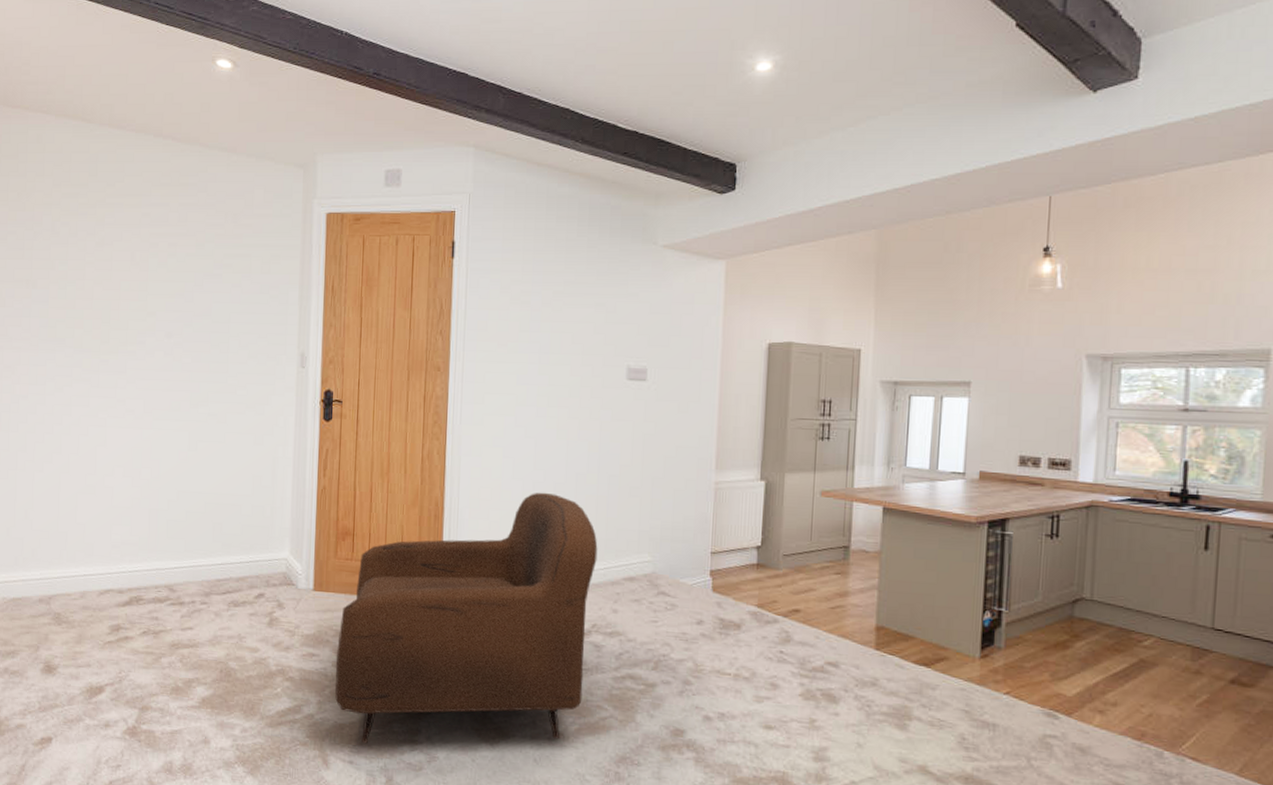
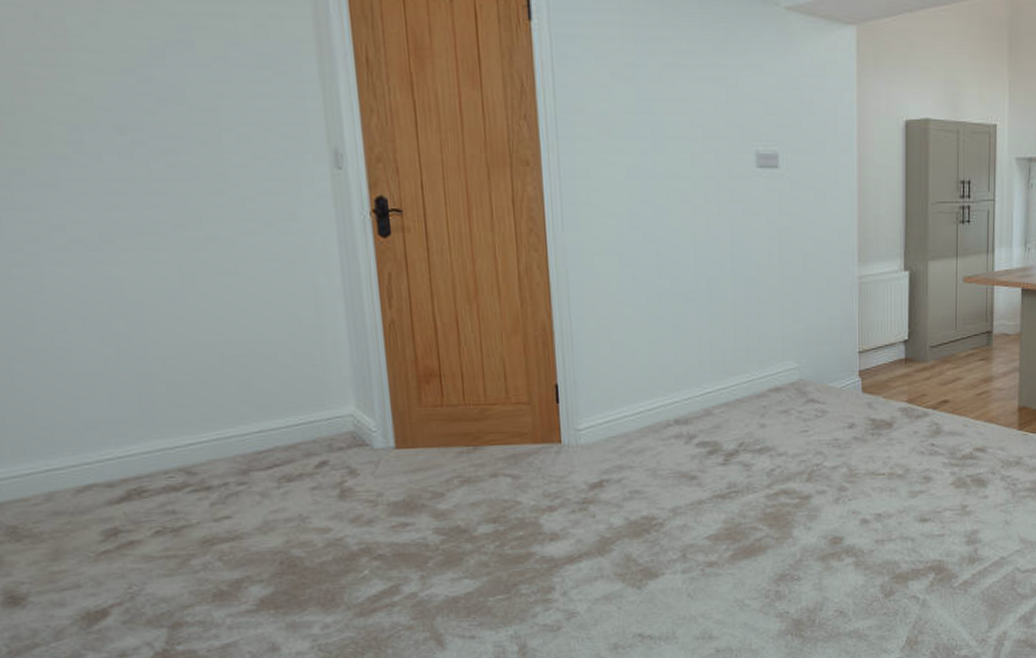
armchair: present [335,492,598,744] -> none [436,303,739,614]

